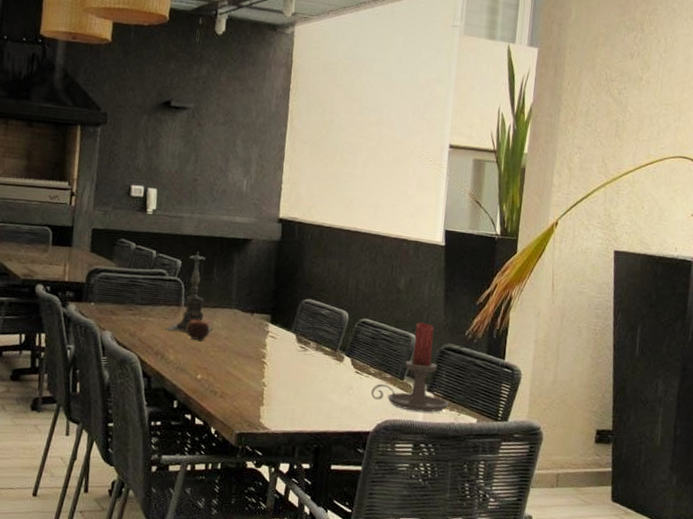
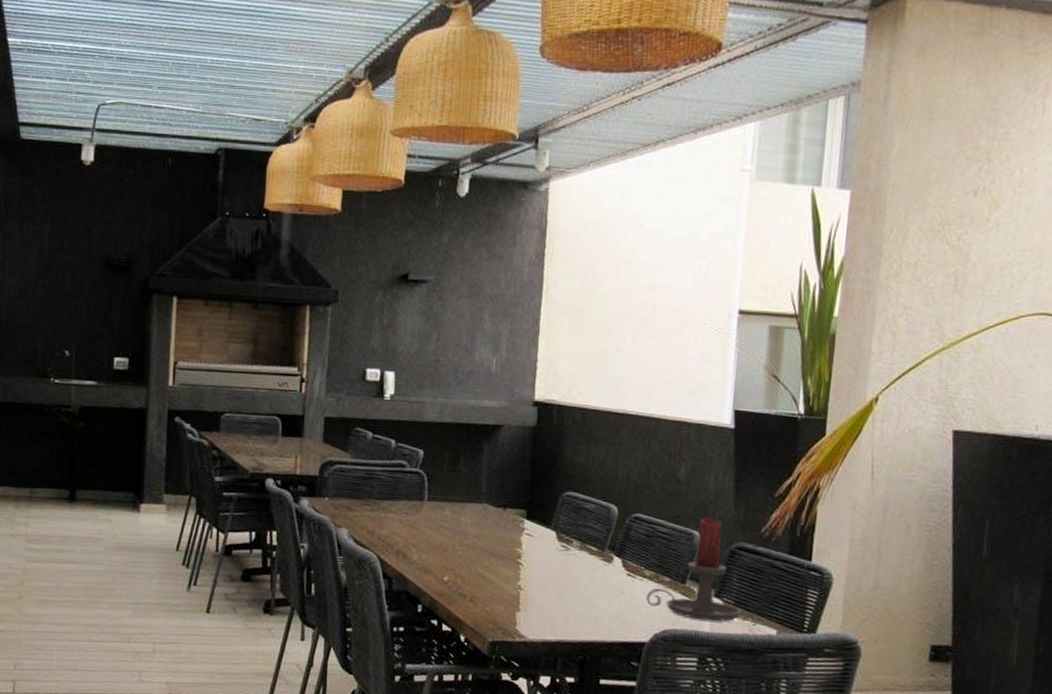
candle holder: present [167,251,213,332] -> none [409,440,461,529]
apple: present [186,318,210,341] -> none [430,514,457,539]

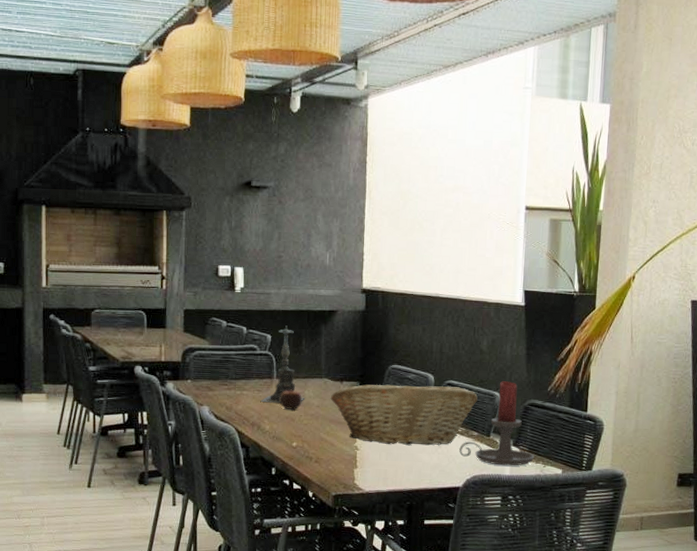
candle holder: none [409,440,461,529] -> present [261,325,305,403]
apple: none [430,514,457,539] -> present [279,389,302,410]
fruit basket: none [490,513,671,590] -> present [330,384,478,446]

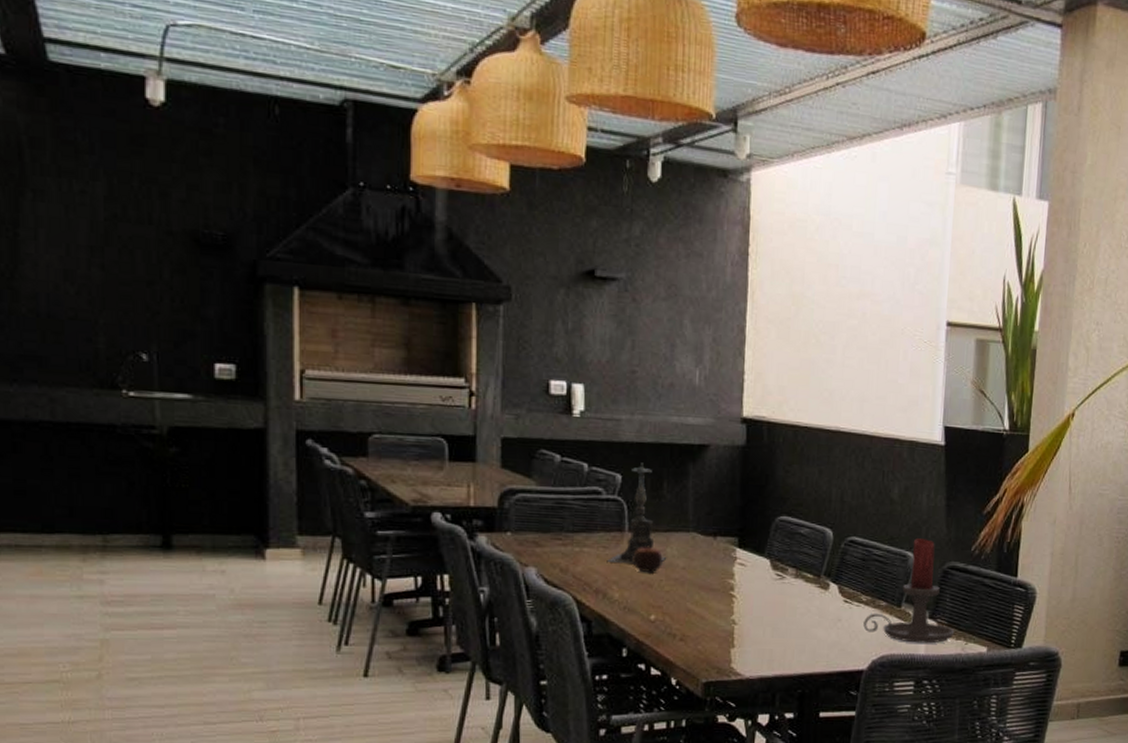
fruit basket: present [330,384,478,446] -> none [700,541,887,619]

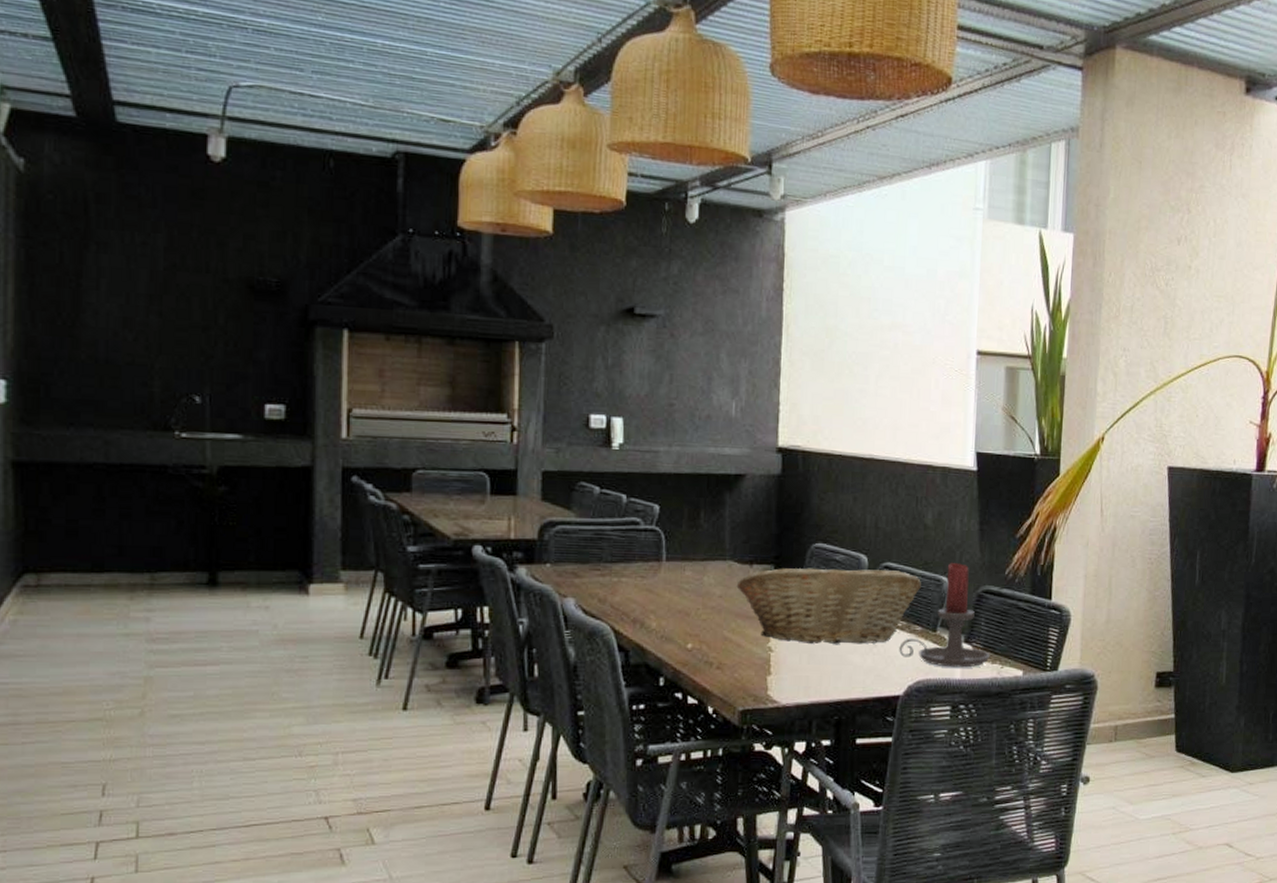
candle holder: present [608,462,667,563] -> none [646,493,704,592]
apple: present [632,546,663,574] -> none [670,575,700,602]
fruit basket: none [700,541,887,619] -> present [736,568,921,645]

